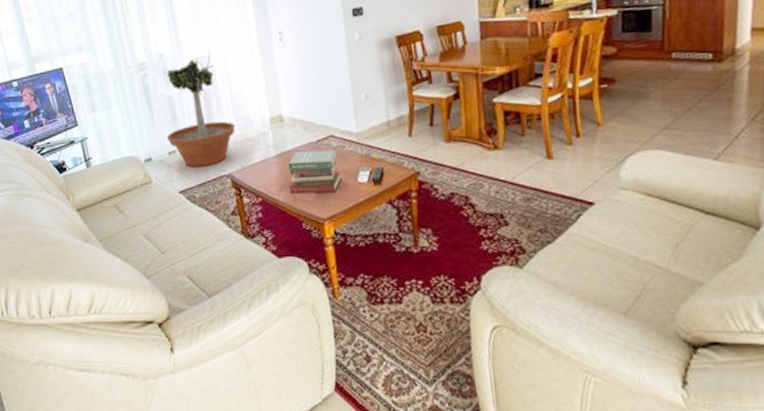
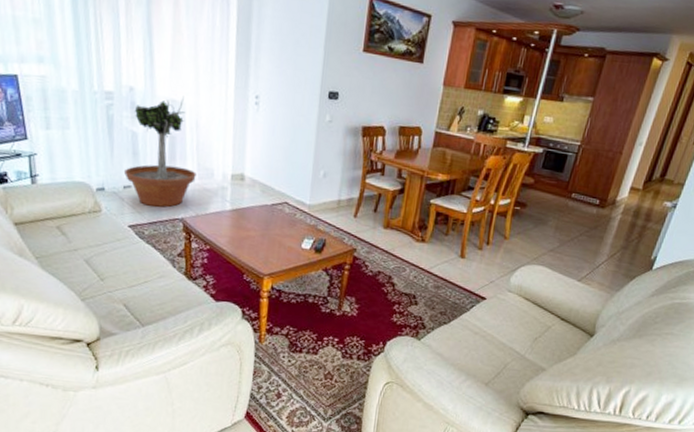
books: present [287,149,341,194] -> none [238,211,288,253]

